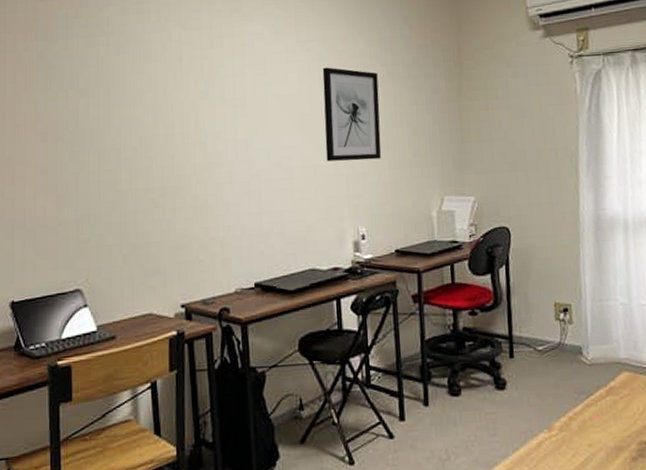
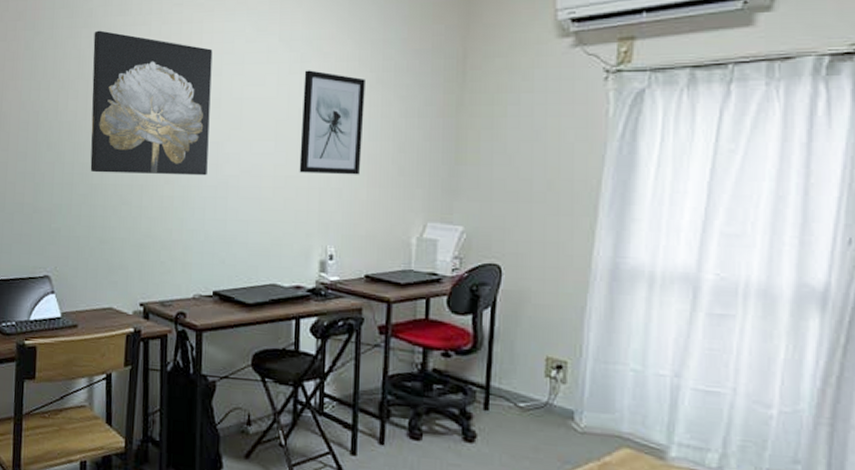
wall art: none [112,38,239,179] -> present [90,30,213,176]

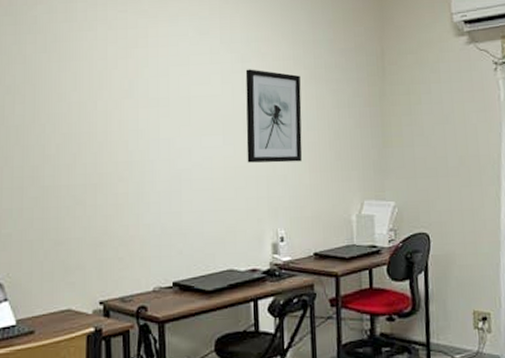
wall art: present [90,30,213,176] -> none [39,36,160,175]

